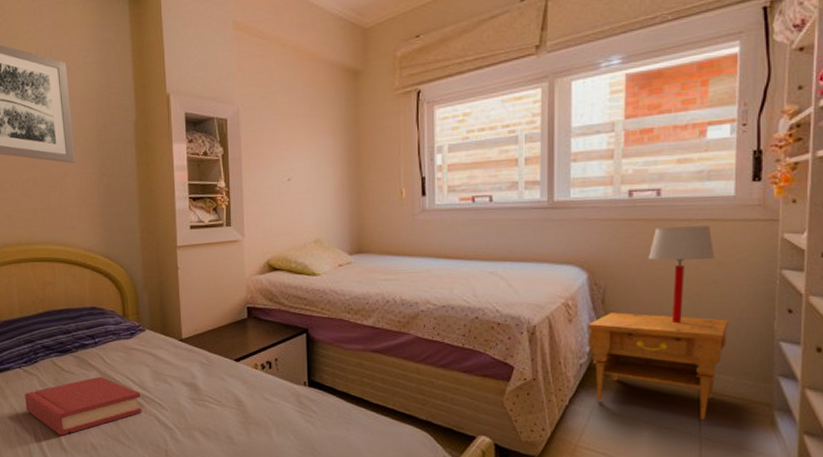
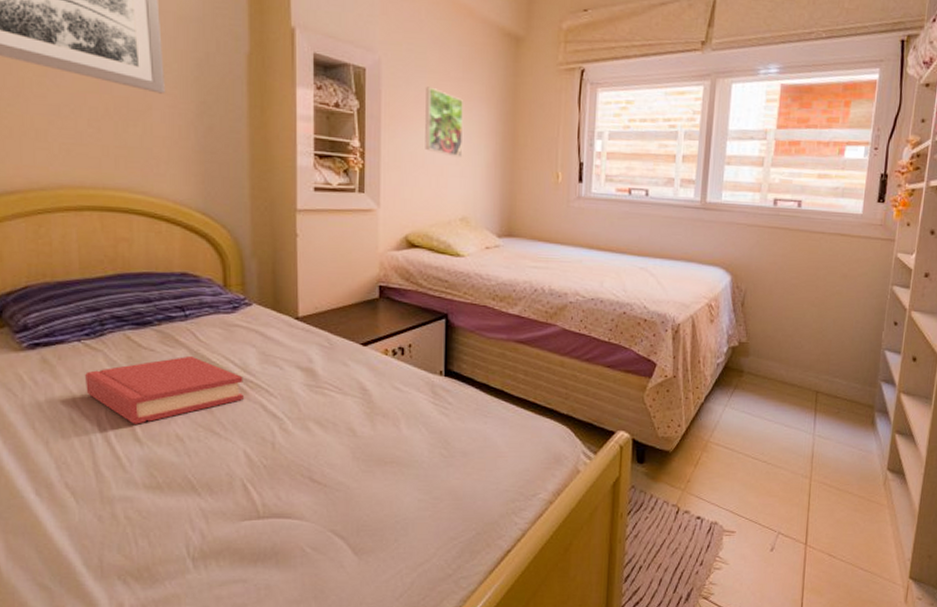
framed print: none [278,127,314,186] -> present [425,86,463,157]
nightstand: present [588,312,729,420] -> none [726,315,847,419]
table lamp: present [648,226,715,324] -> none [785,238,841,330]

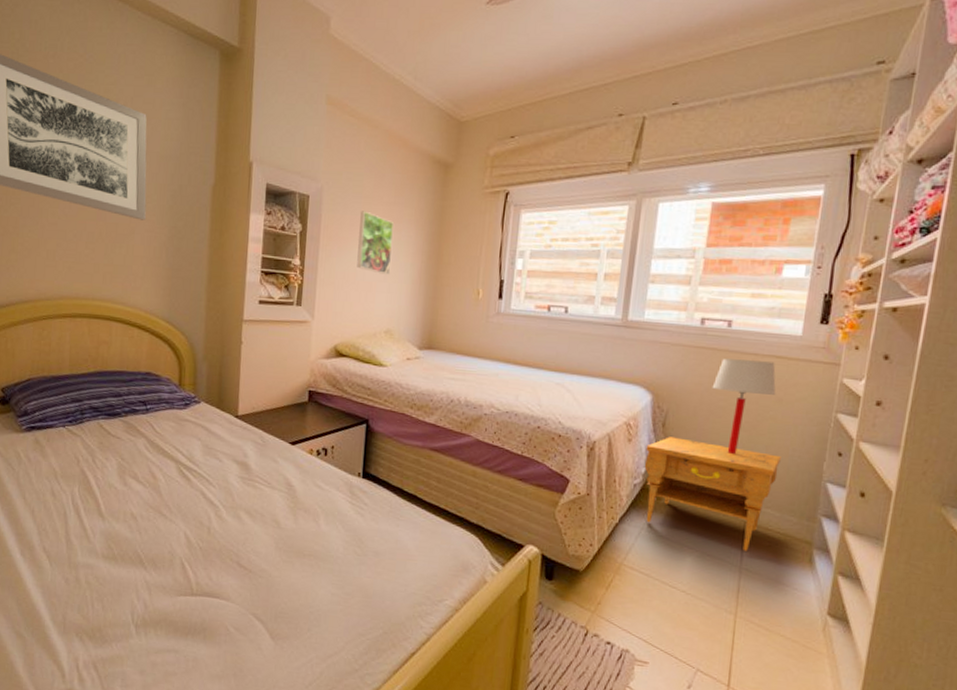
hardback book: present [85,355,244,424] -> none [65,444,189,502]
nightstand: none [726,315,847,419] -> present [644,436,781,551]
table lamp: none [785,238,841,330] -> present [712,358,776,455]

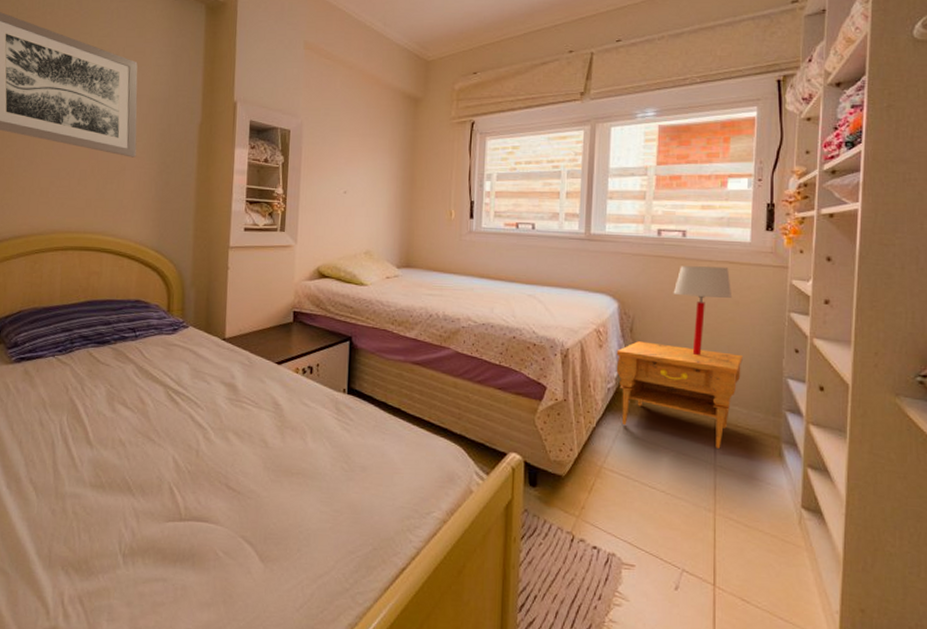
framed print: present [357,211,393,275] -> none [336,142,369,200]

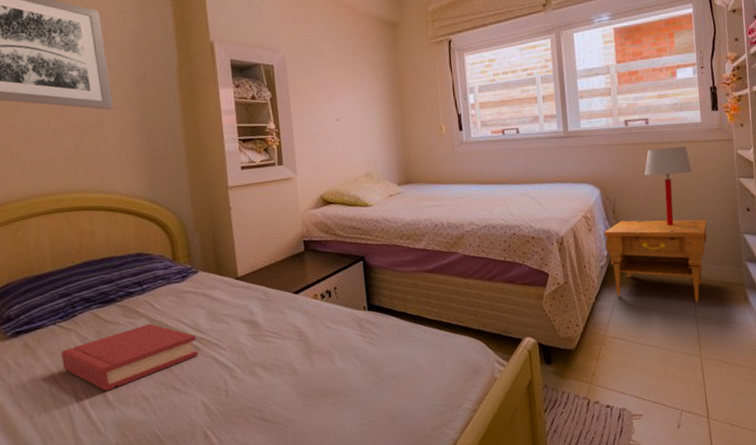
hardback book: none [54,370,177,429] -> present [61,323,198,391]

